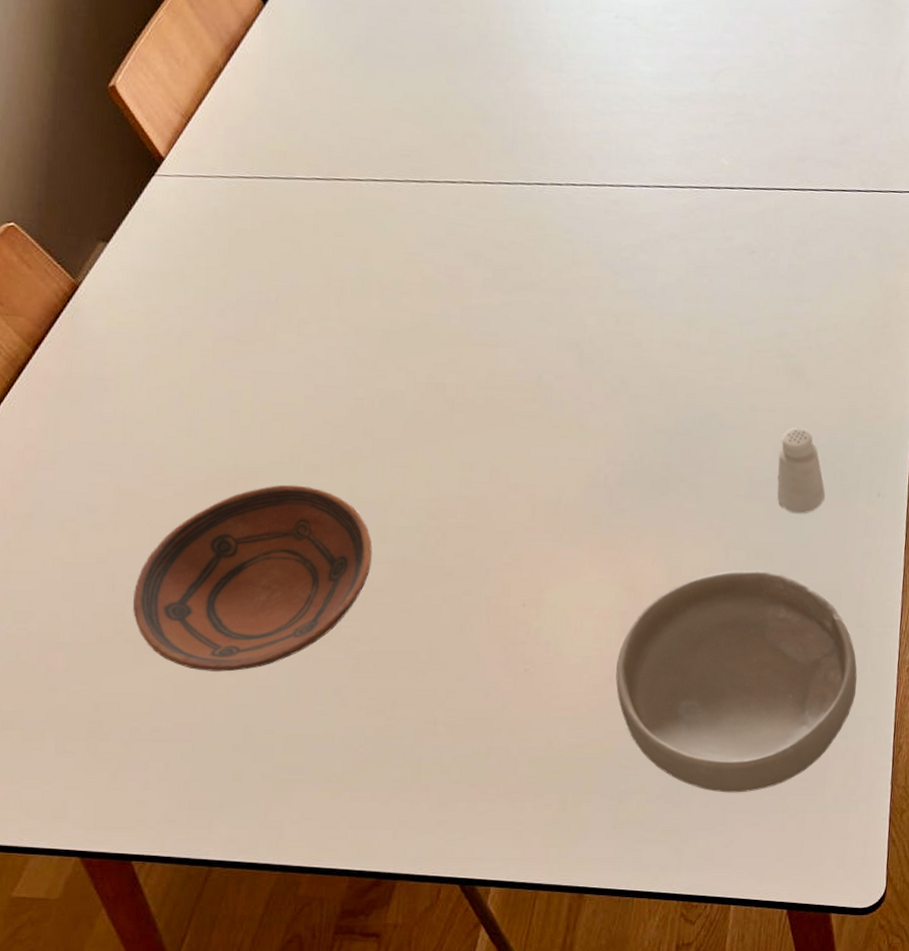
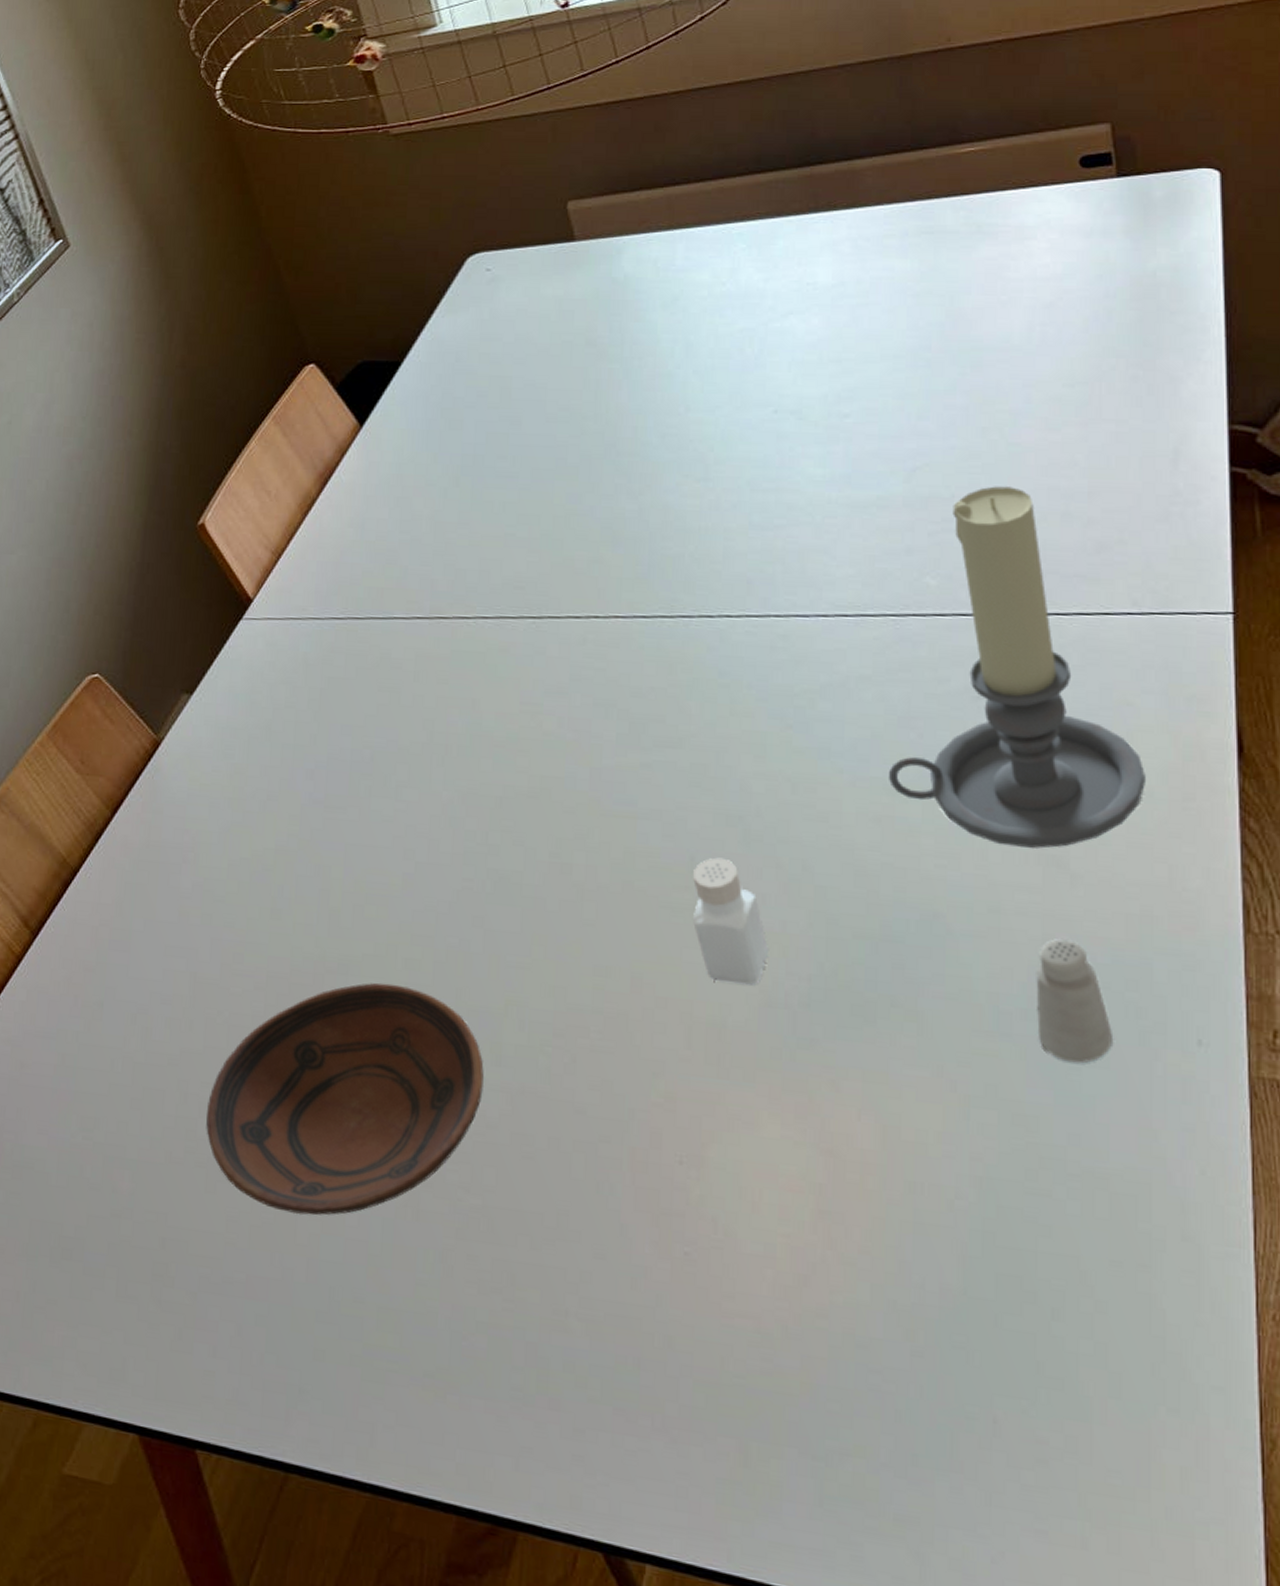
pepper shaker: none [539,375,595,471] -> present [693,857,770,985]
bowl: present [615,570,857,793] -> none [813,1139,1188,1479]
candle holder: none [687,88,860,364] -> present [889,486,1145,849]

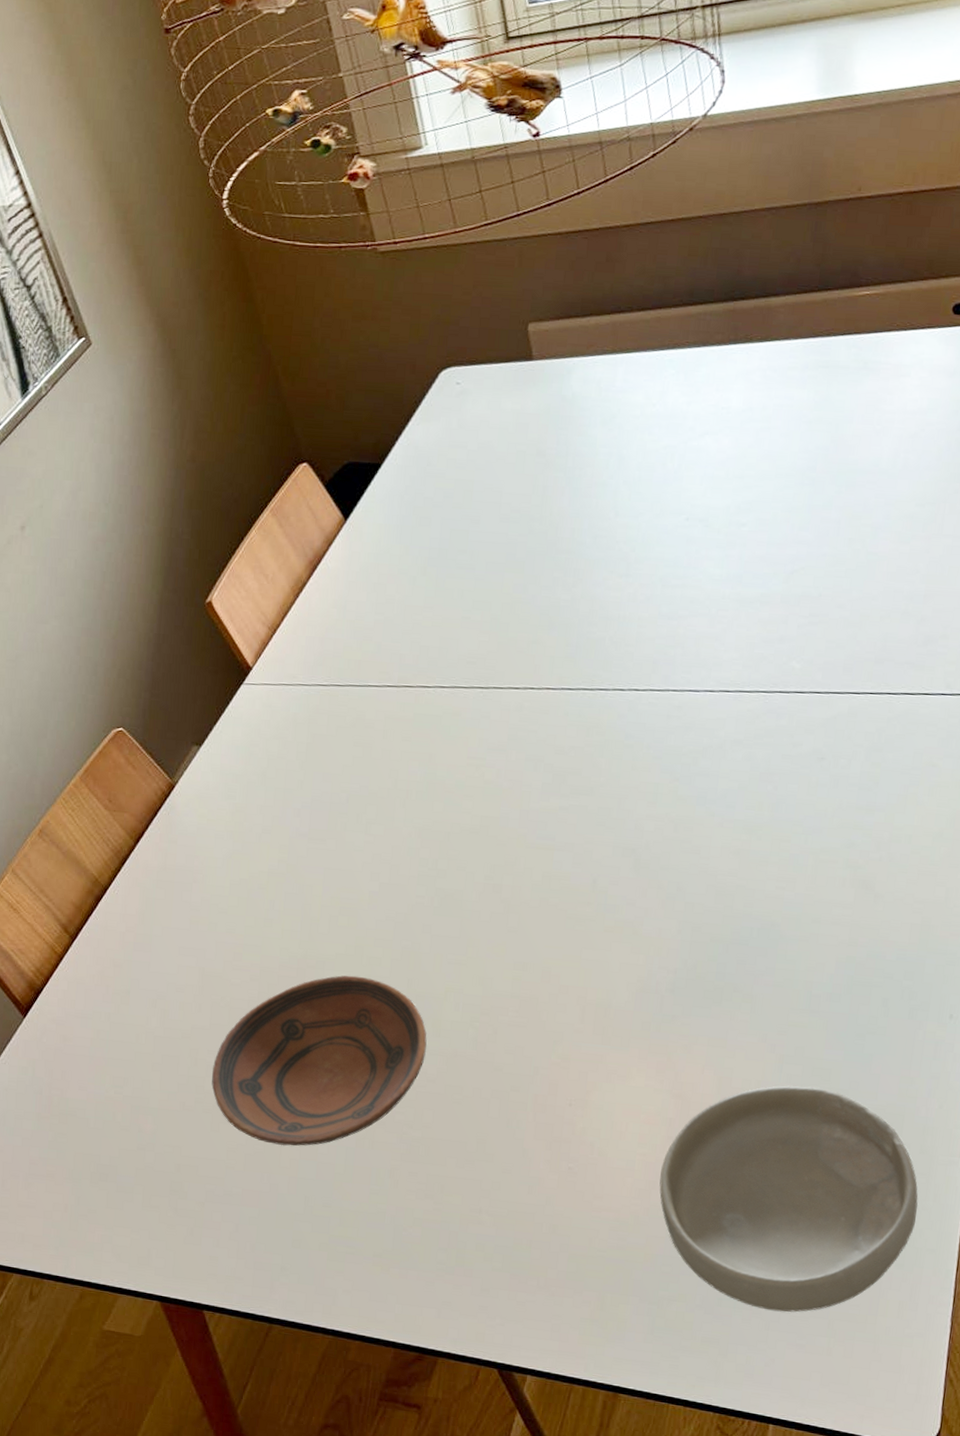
pepper shaker: present [693,857,770,985] -> none [591,880,648,976]
bowl: none [813,1139,1188,1479] -> present [659,1085,918,1312]
candle holder: present [889,486,1145,849] -> none [748,588,939,875]
saltshaker: present [1036,939,1112,1064] -> none [837,942,891,1032]

